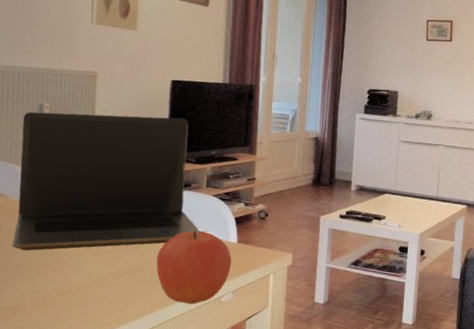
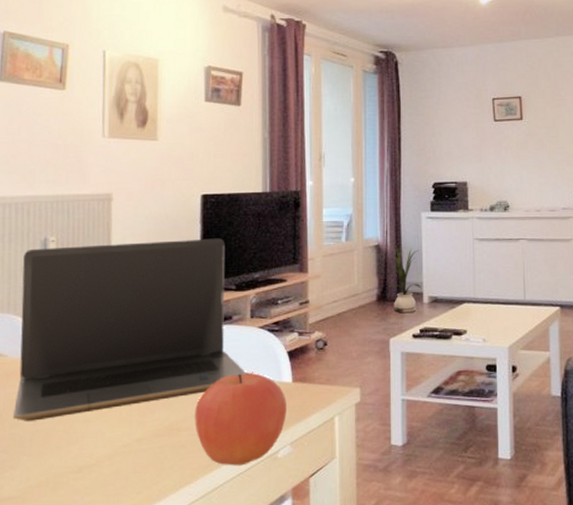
house plant: none [323,135,352,197] -> present [389,241,422,314]

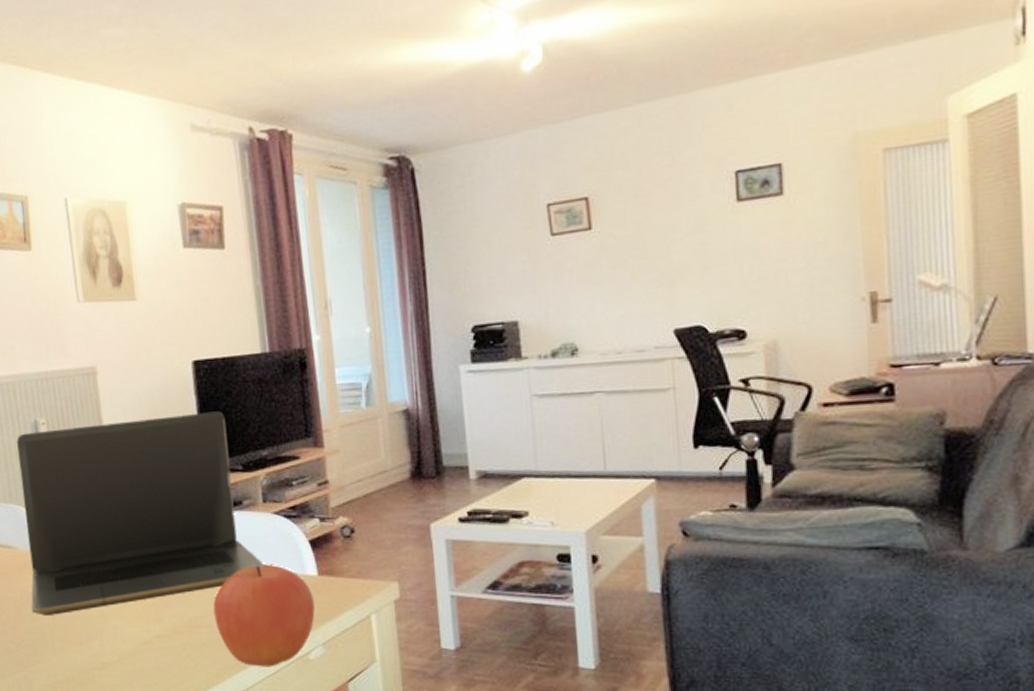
house plant: present [389,241,422,314] -> none [420,404,466,493]

